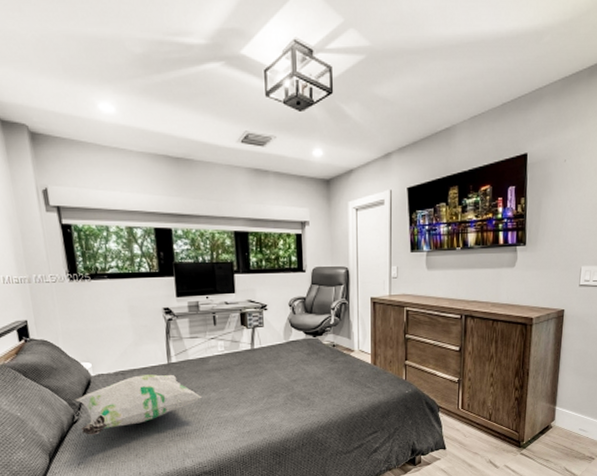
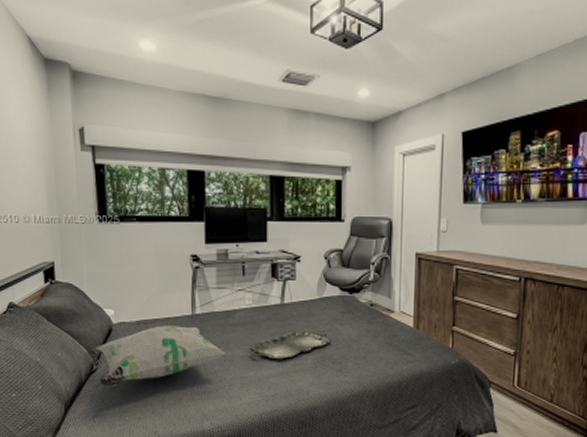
serving tray: none [224,371,298,400] -> present [250,330,330,360]

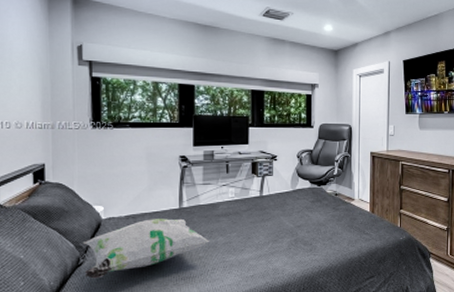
serving tray: present [250,330,330,360] -> none [232,217,302,244]

